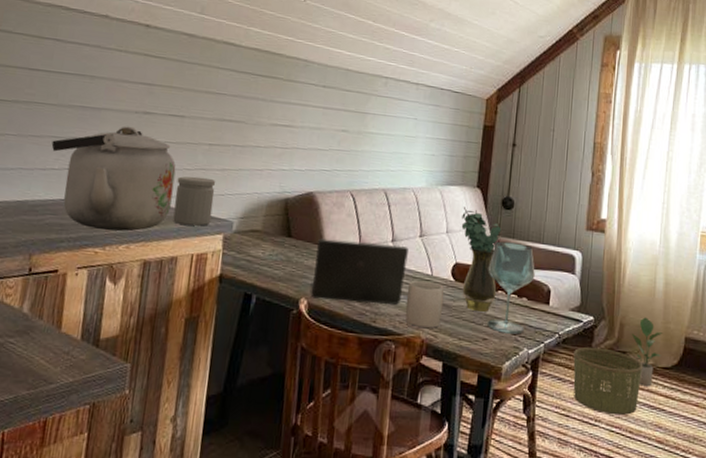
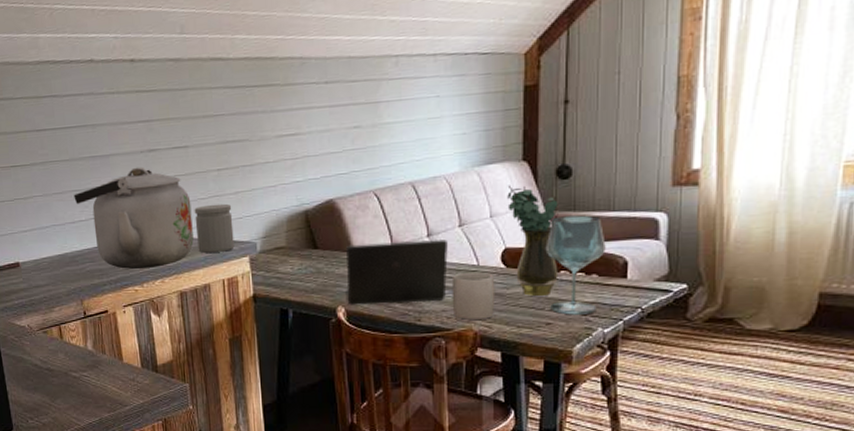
basket: present [573,347,643,415] -> none [662,317,759,386]
potted plant: present [631,317,663,387] -> none [740,276,786,354]

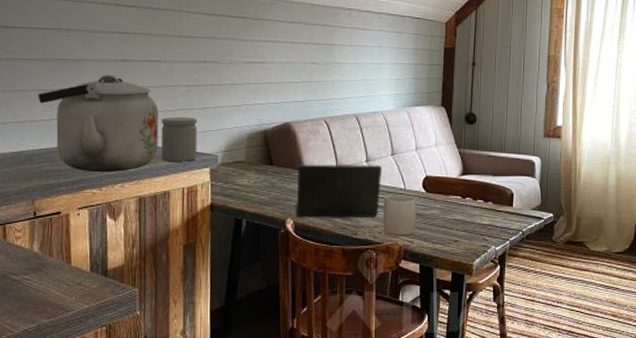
vase: present [507,185,559,296] -> none [429,124,466,217]
wine glass: present [545,215,606,315] -> none [455,153,499,235]

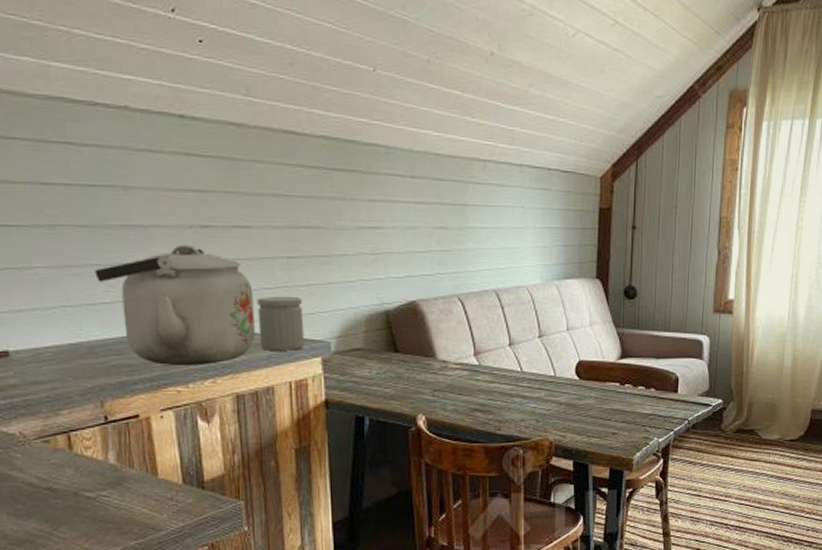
laptop: present [296,164,382,218] -> none [428,348,528,412]
mug: present [383,194,417,235] -> none [530,382,570,429]

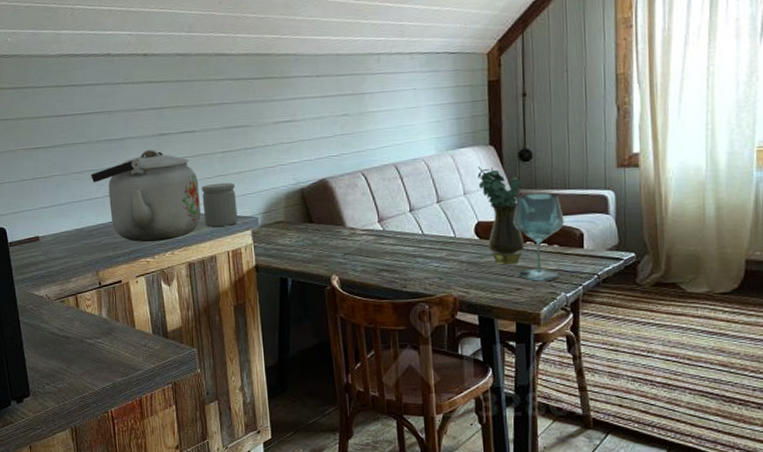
vase: none [582,300,625,407] -> present [477,166,525,264]
wine glass: none [613,334,662,426] -> present [512,192,564,281]

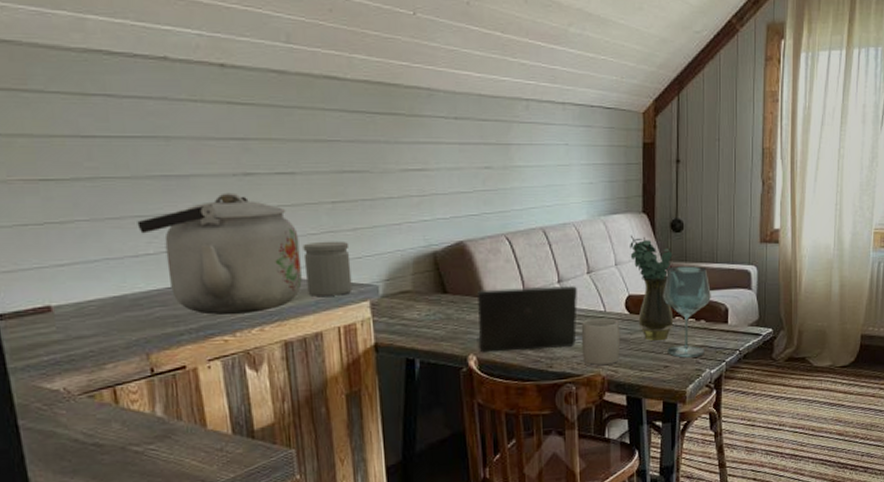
laptop: none [338,214,429,273] -> present [478,286,577,352]
mug: none [432,243,471,286] -> present [581,317,621,365]

